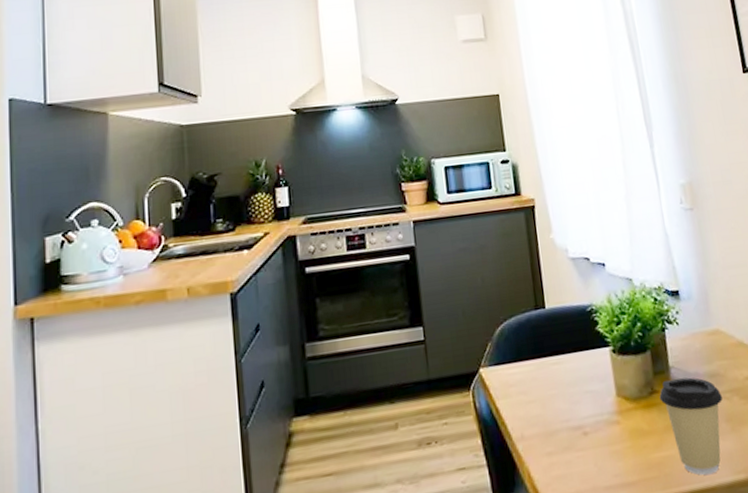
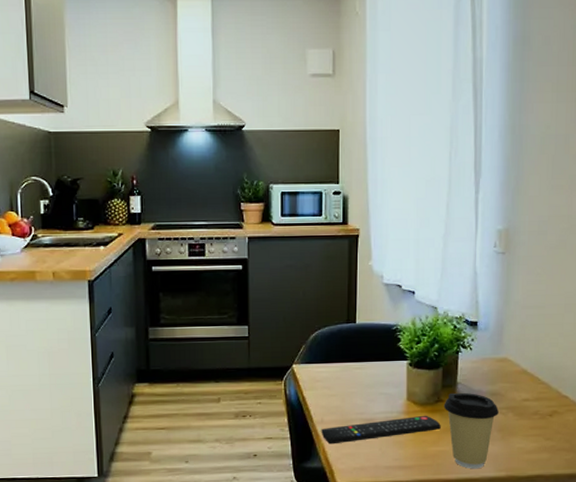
remote control: none [522,412,661,467] -> present [321,415,441,445]

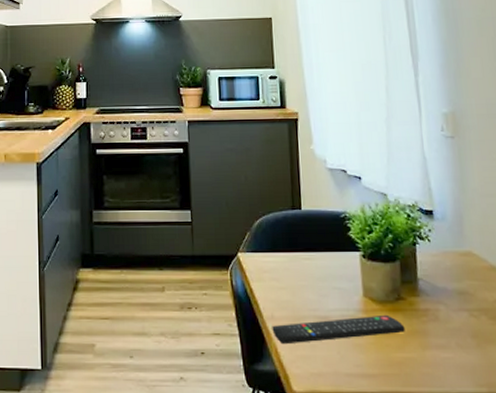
coffee cup: present [444,392,498,469] -> none [405,289,470,382]

